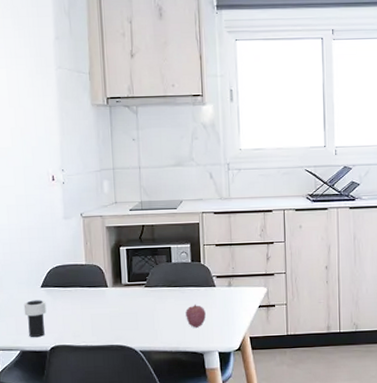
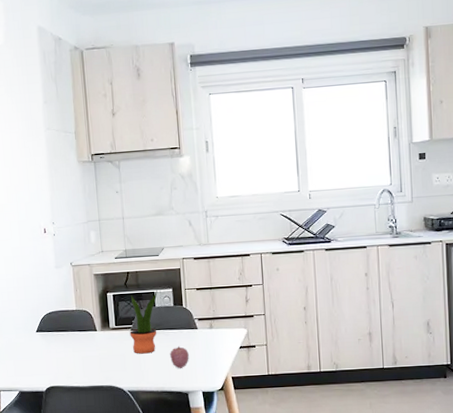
cup: present [23,300,47,337] -> none [21,344,42,378]
potted plant: none [143,244,174,312] -> present [130,289,158,354]

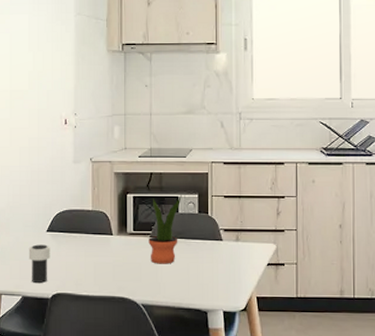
cup: none [21,344,42,378] -> present [28,244,50,283]
fruit: present [170,345,189,368] -> none [190,257,211,283]

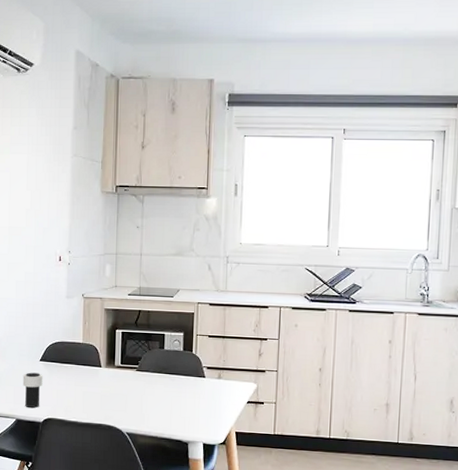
potted plant: present [148,194,182,264] -> none [135,332,168,397]

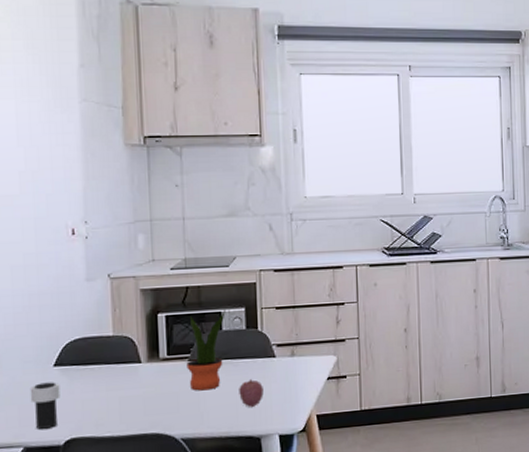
potted plant: none [135,332,168,397] -> present [186,309,226,391]
fruit: none [173,392,193,416] -> present [239,378,264,407]

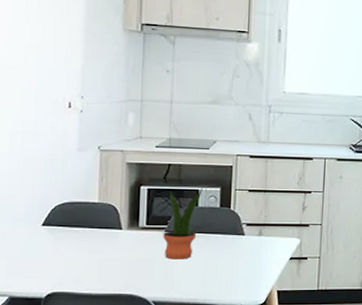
cup: present [30,382,61,429] -> none [18,239,46,281]
fruit: present [239,378,264,407] -> none [208,252,231,278]

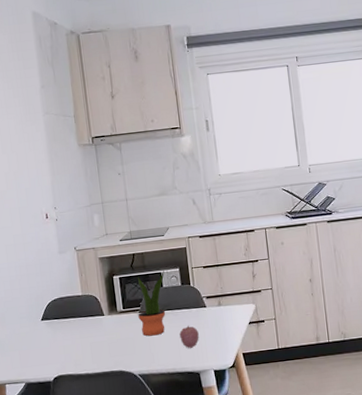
fruit: none [208,252,231,278] -> present [179,325,199,348]

